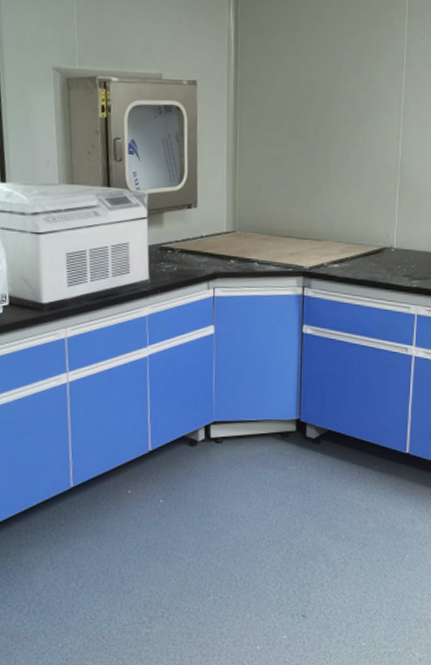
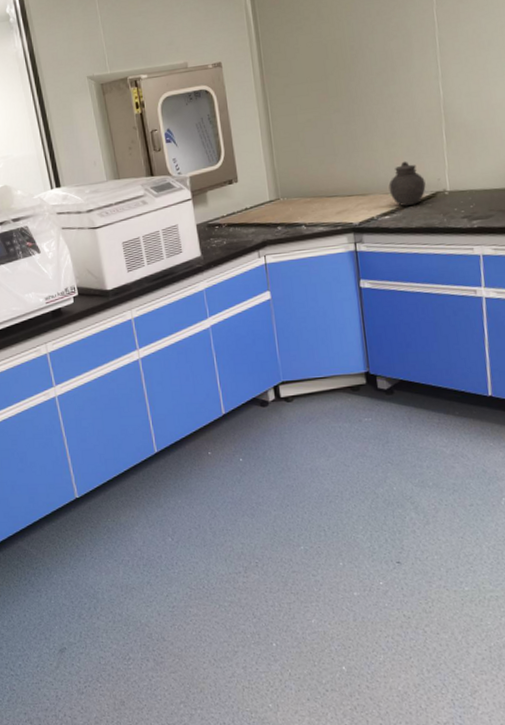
jar: none [341,212,375,257] -> present [388,161,426,206]

